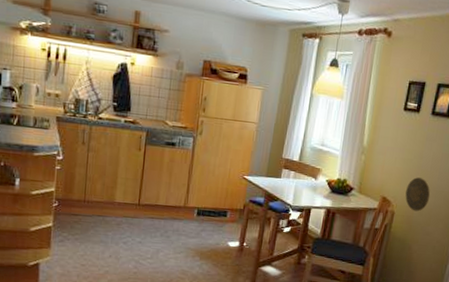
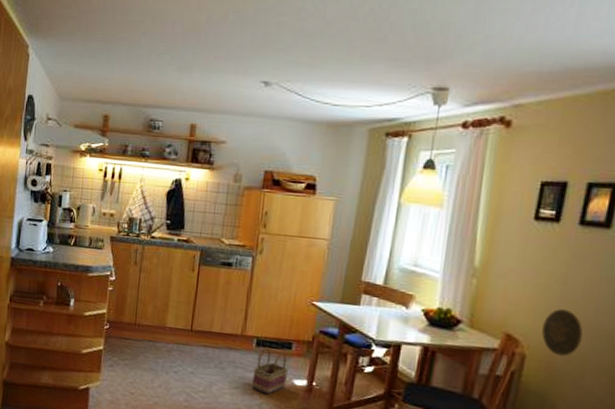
basket: none [193,216,225,256] -> present [251,347,289,395]

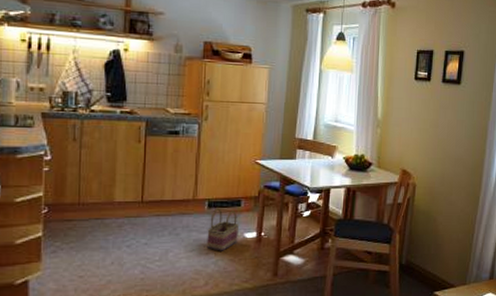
decorative plate: present [542,309,584,357] -> none [425,147,450,182]

